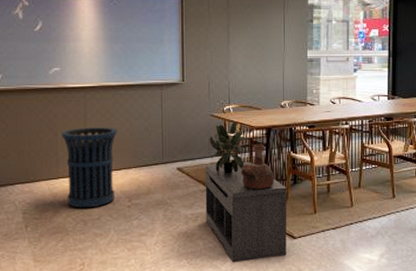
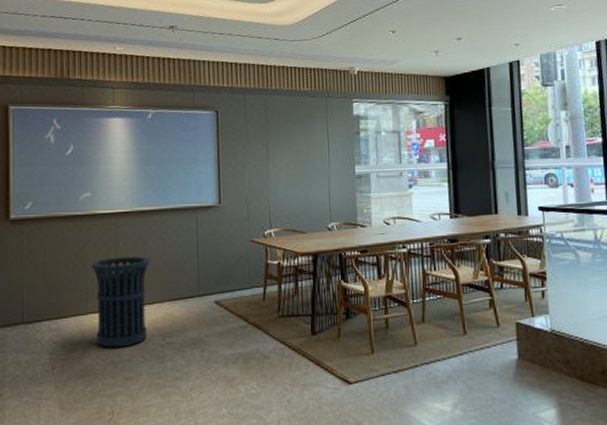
bench: present [205,161,287,263] -> none [245,292,341,413]
potted plant: present [209,121,247,174] -> none [249,247,291,308]
ceramic vessel: present [240,143,274,189] -> none [285,272,324,325]

